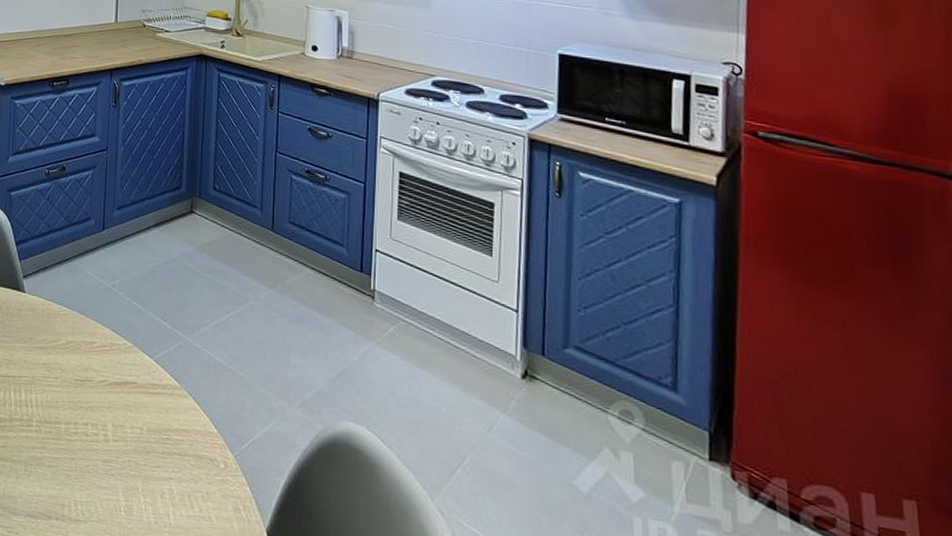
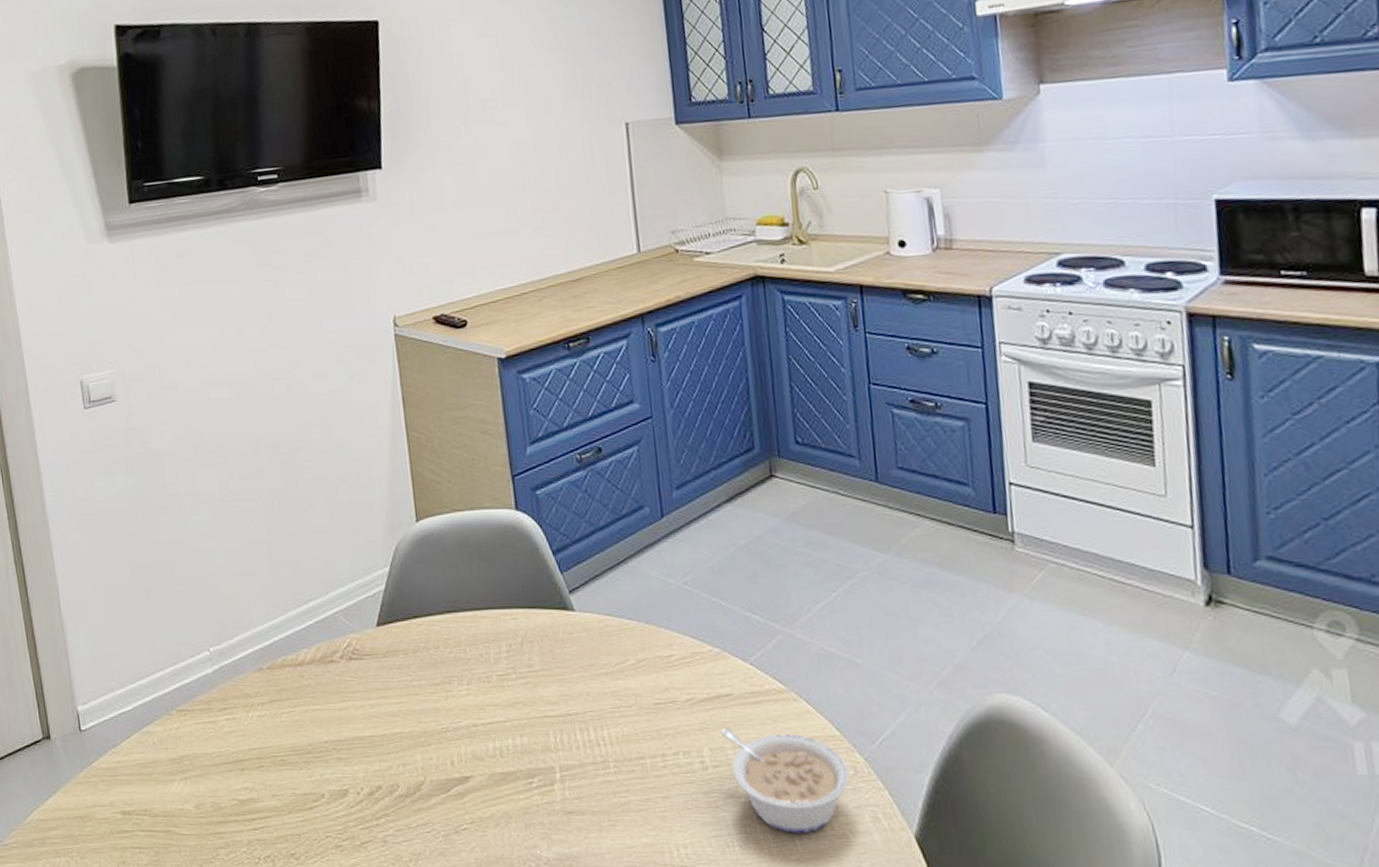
legume: none [124,409,220,511] -> present [722,727,850,834]

